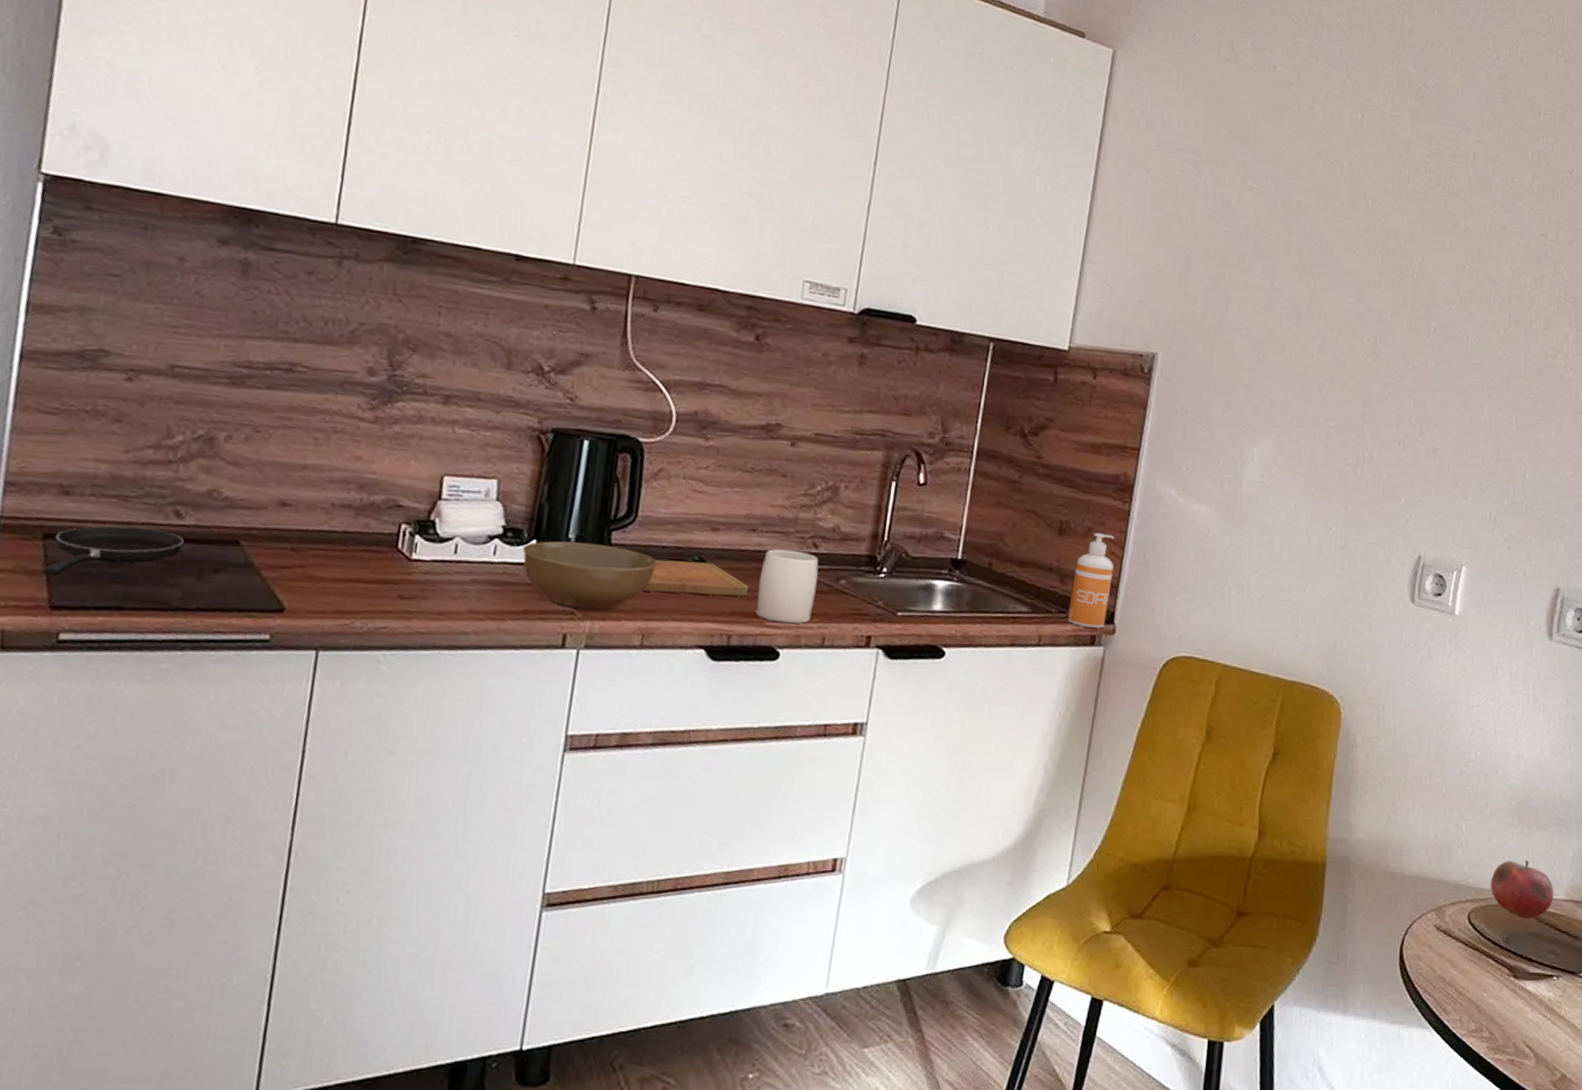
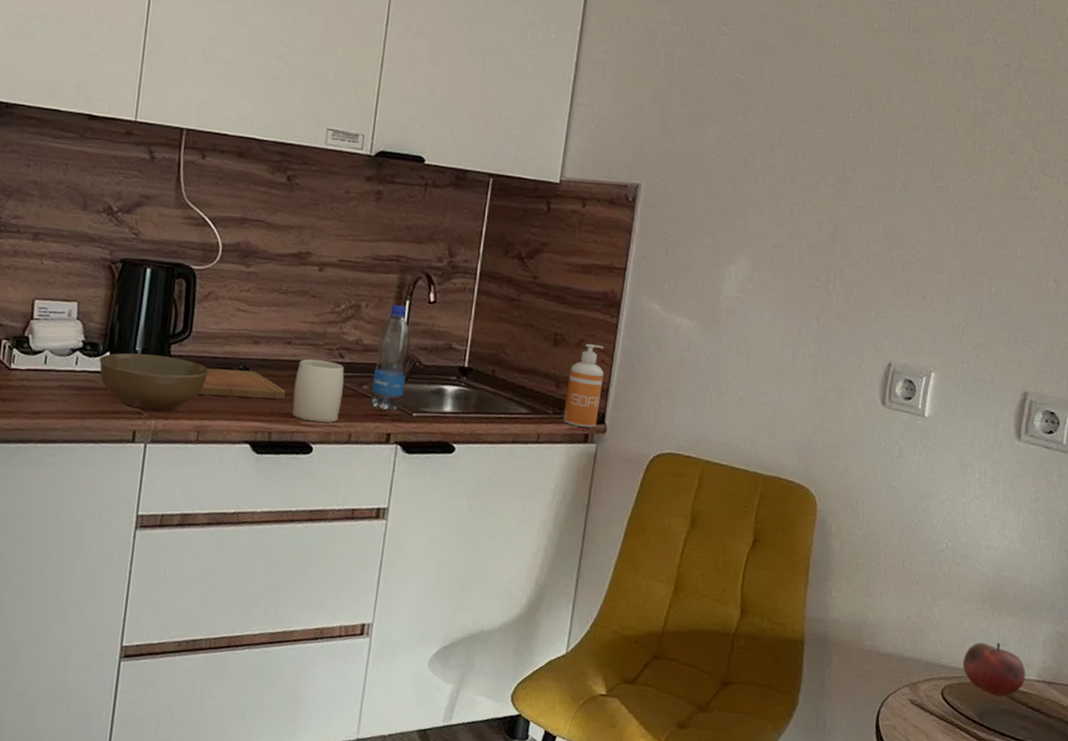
bottle: none [848,486,897,610] -> present [370,304,411,411]

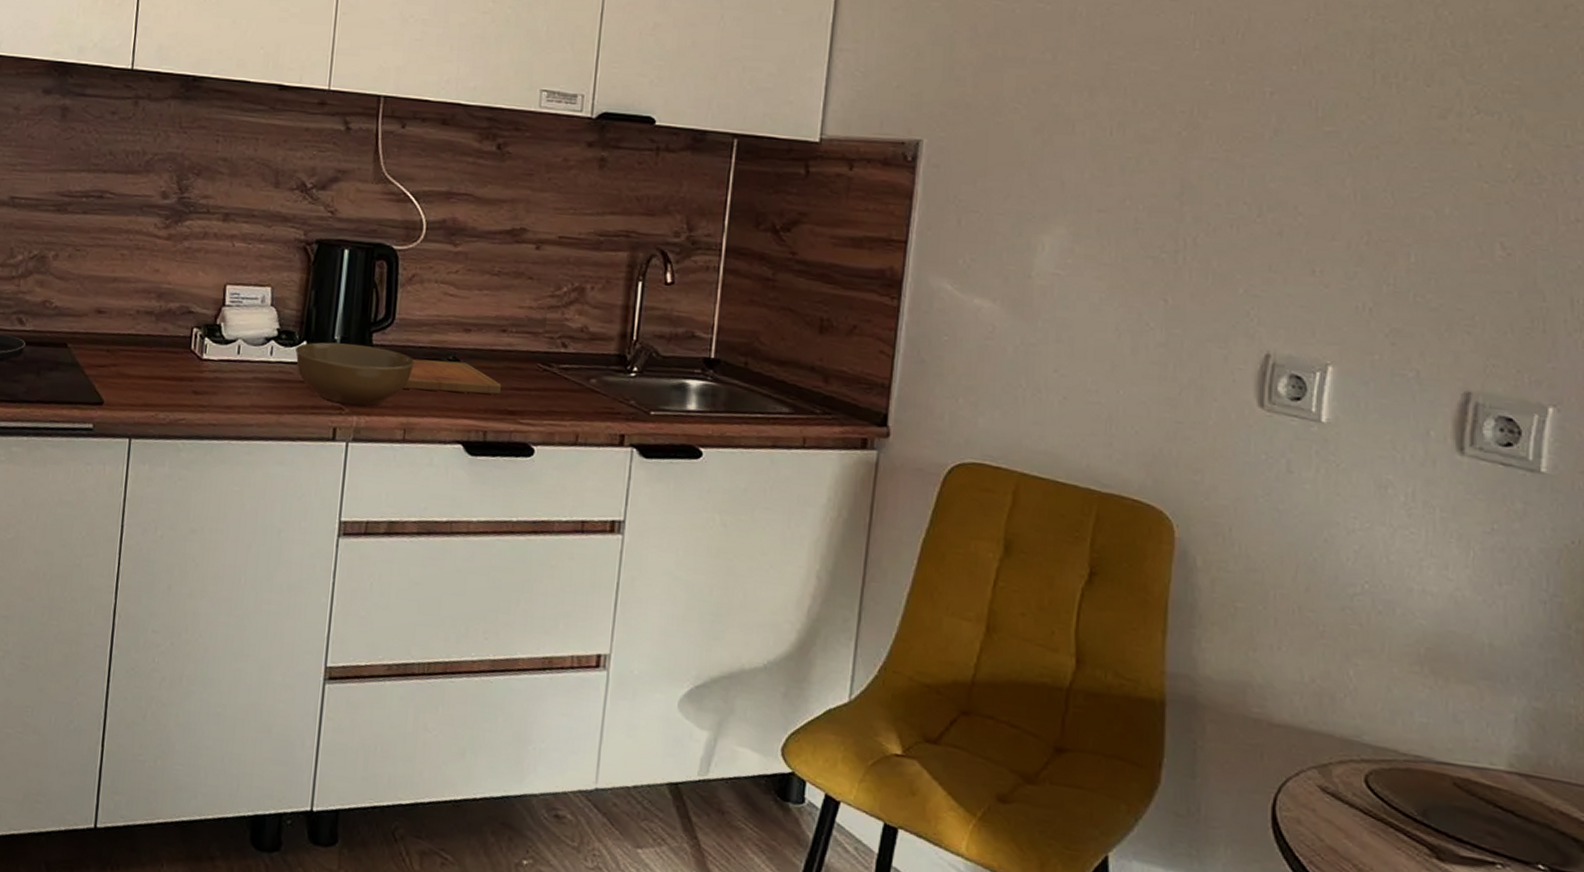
mug: present [292,359,345,423] -> none [509,349,569,422]
bottle: present [370,304,411,411] -> none [600,286,645,408]
soap dispenser: present [563,343,604,428] -> none [834,330,884,431]
fruit: present [963,642,1026,697] -> none [1394,717,1489,791]

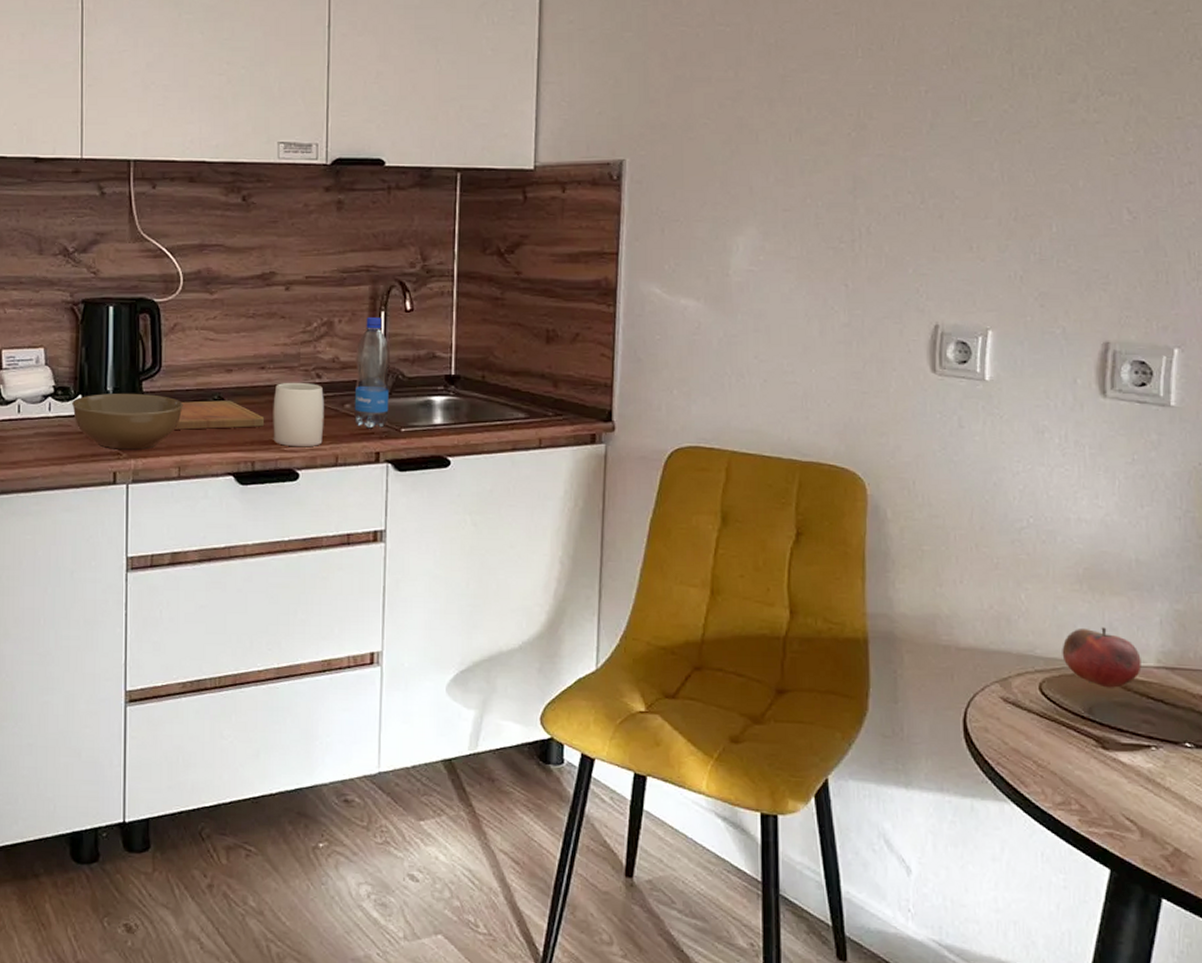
mug: none [509,349,569,422] -> present [273,382,325,447]
bottle: none [600,286,645,408] -> present [354,316,390,429]
fruit: none [1394,717,1489,791] -> present [1062,627,1142,688]

